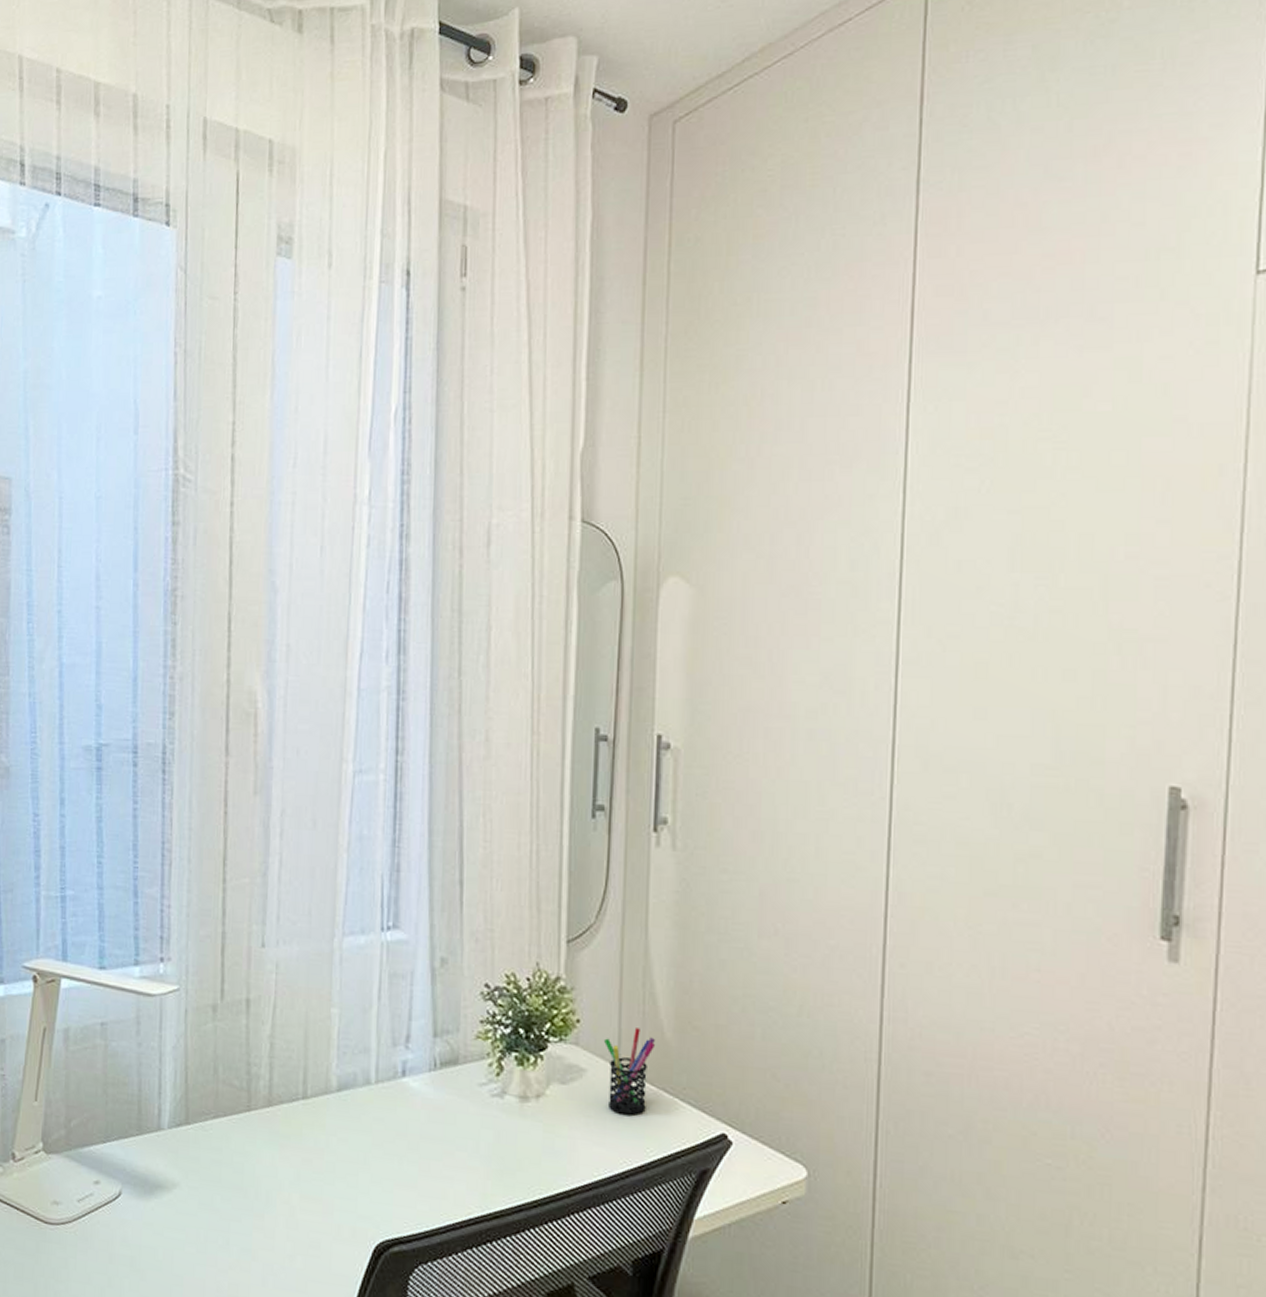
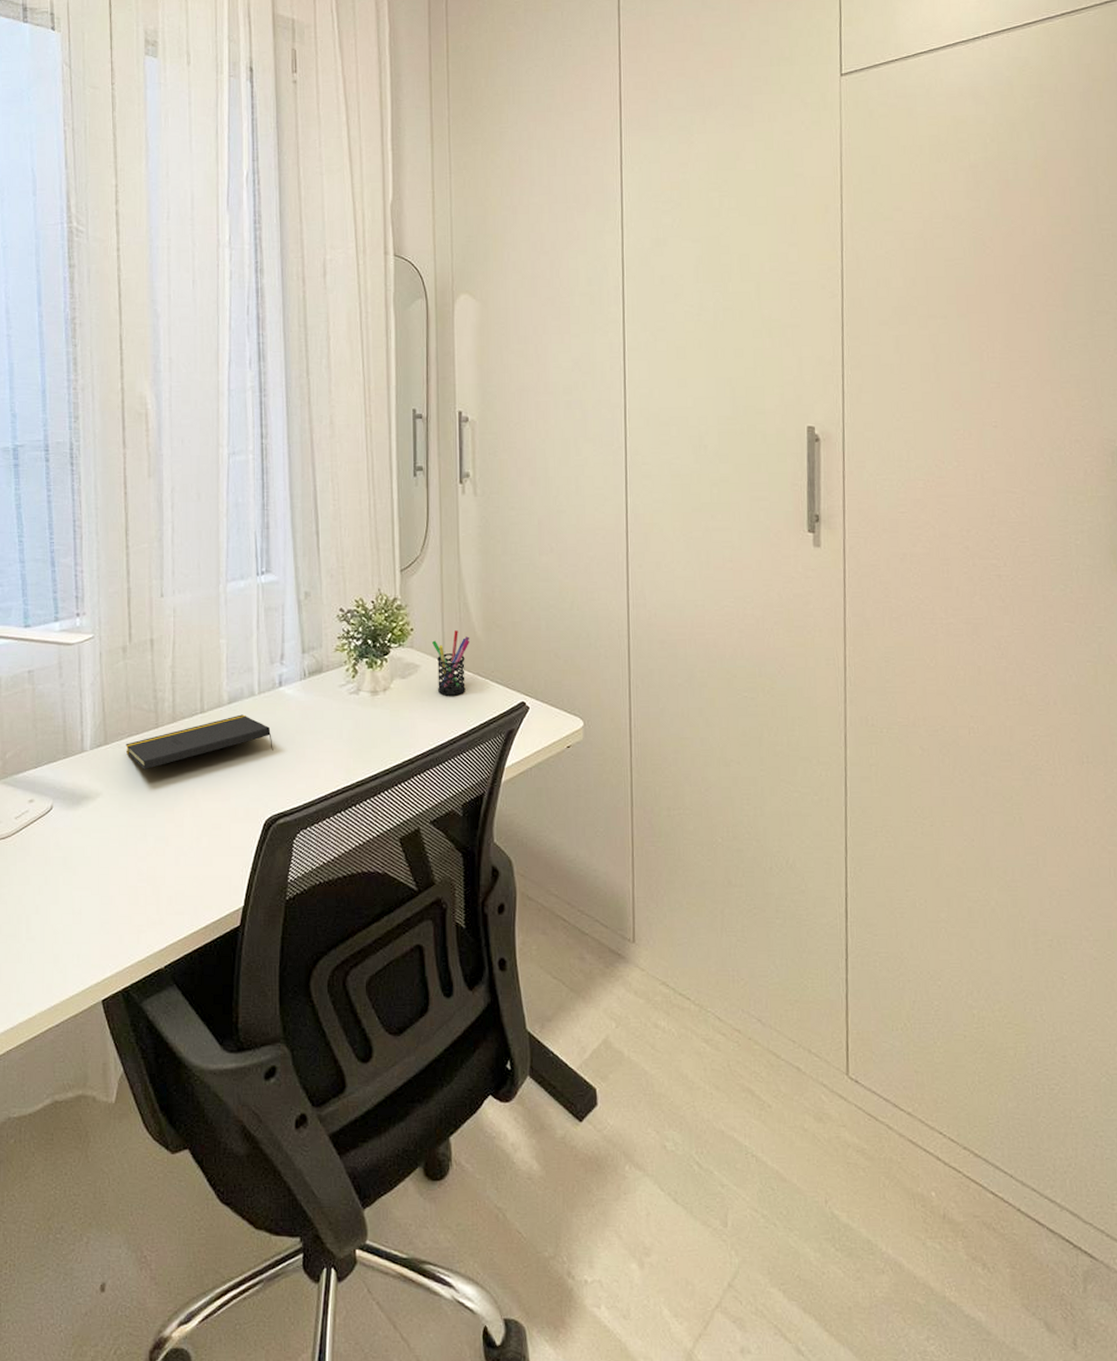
notepad: none [209,1106,391,1161] -> present [125,714,273,769]

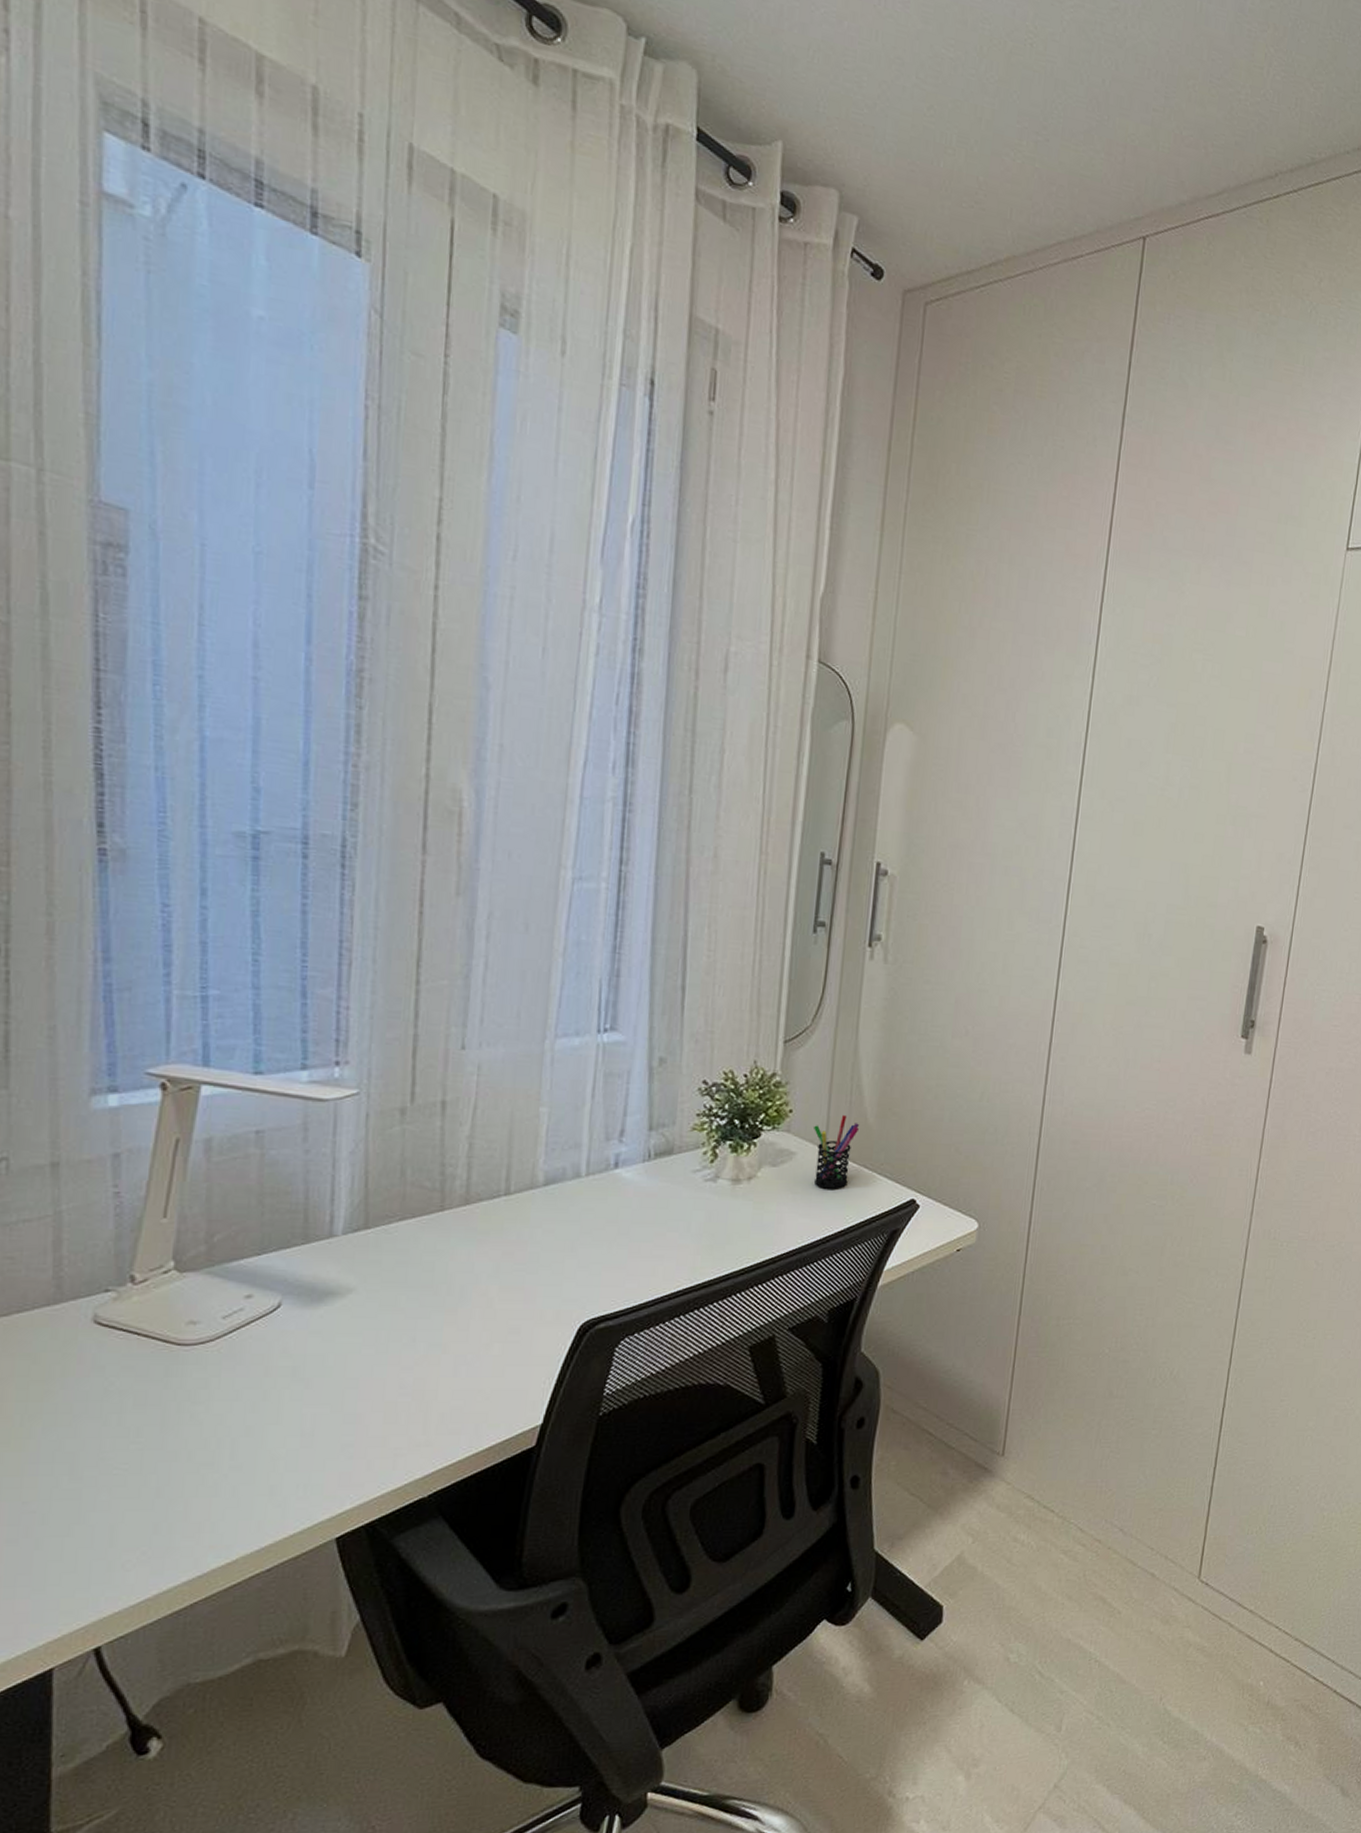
notepad: present [125,714,273,769] -> none [394,1199,600,1261]

